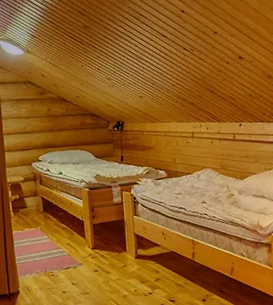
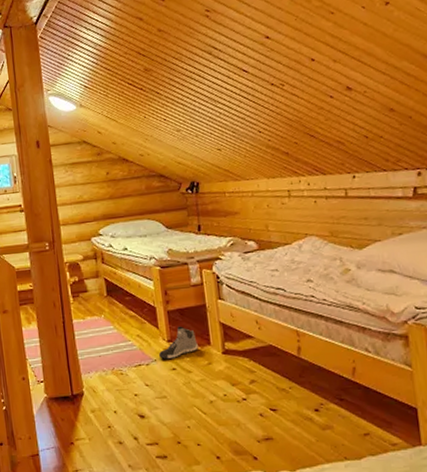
sneaker: none [85,236,117,263] -> present [159,326,198,359]

